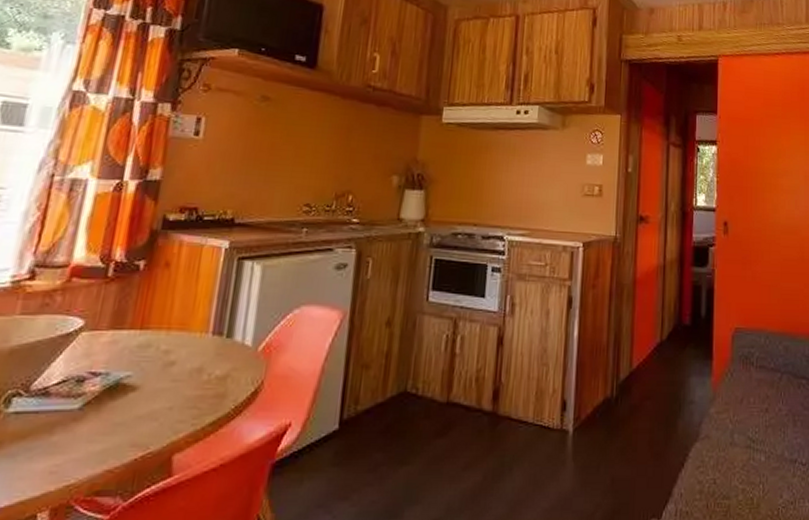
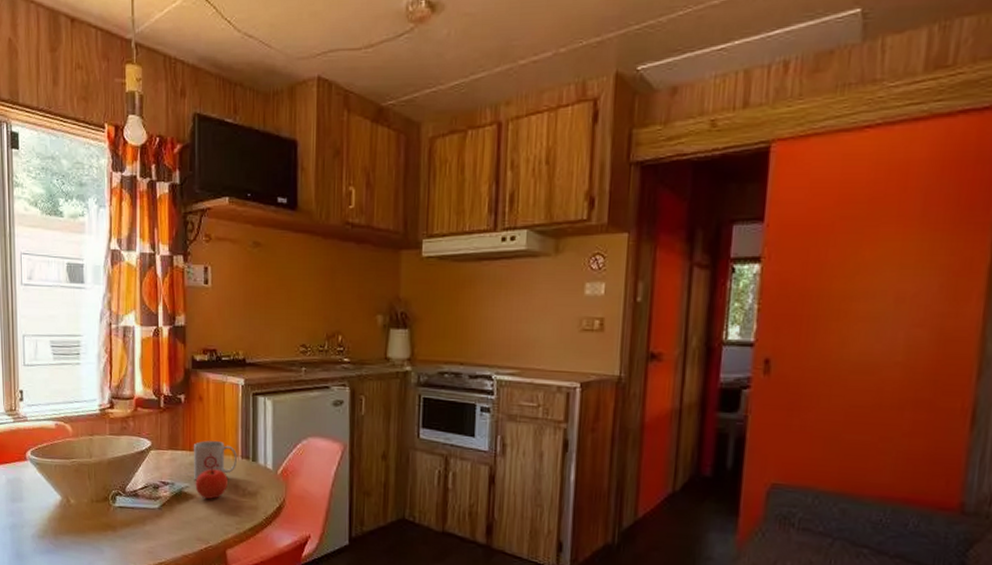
apple: none [140,349,191,389] -> present [195,467,229,499]
mug: none [141,315,207,367] -> present [194,440,237,480]

